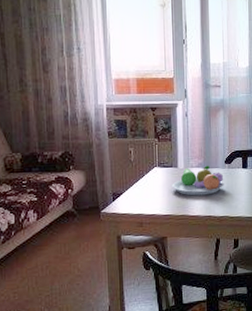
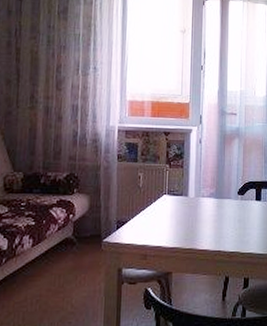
fruit bowl: present [172,165,224,196] -> none [181,195,236,228]

